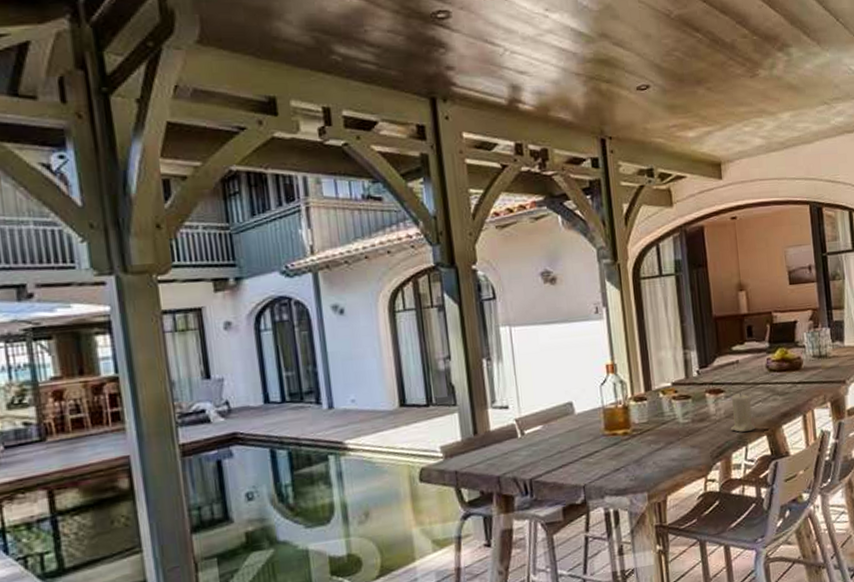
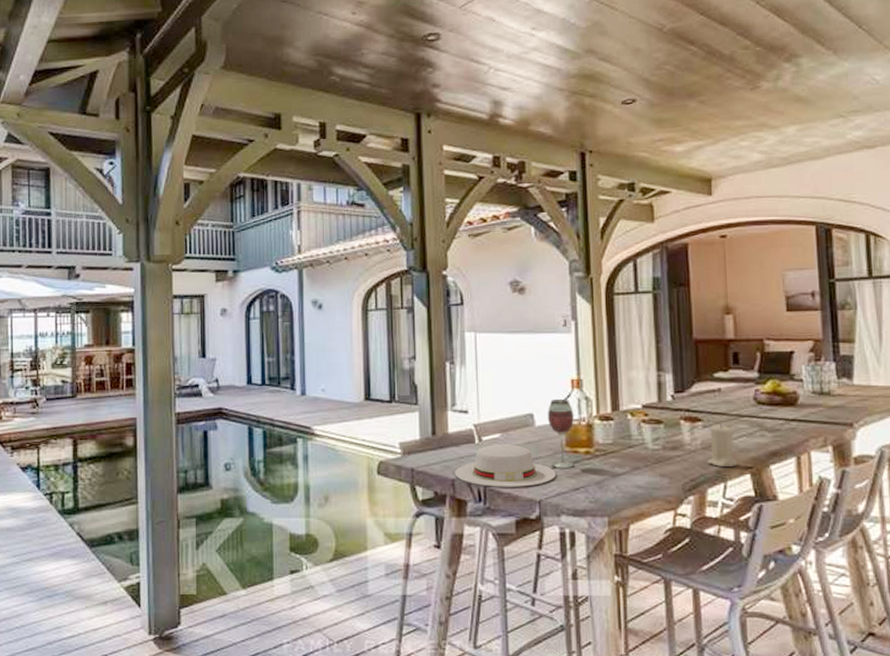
hat: none [499,434,597,479] -> present [454,443,556,487]
wineglass: none [585,384,614,452] -> present [547,398,574,468]

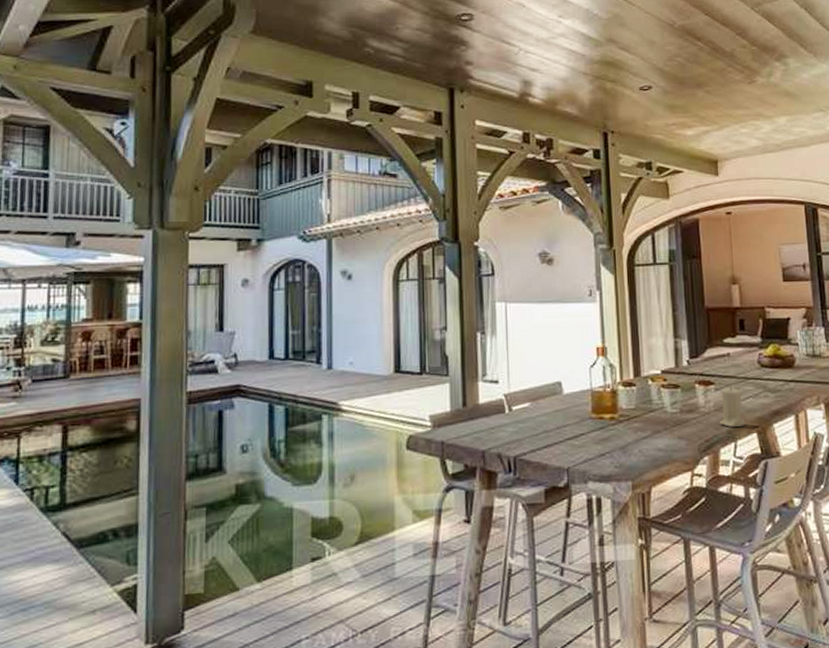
hat: present [454,443,556,487] -> none [484,412,583,457]
wineglass: present [547,398,574,468] -> none [574,366,600,435]

